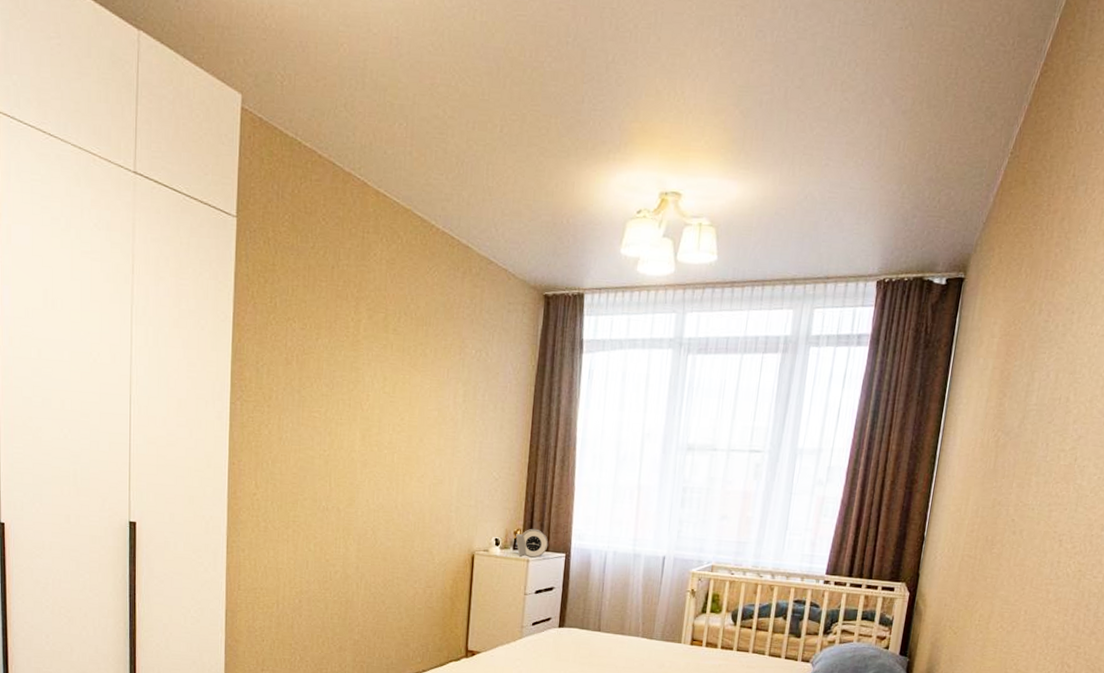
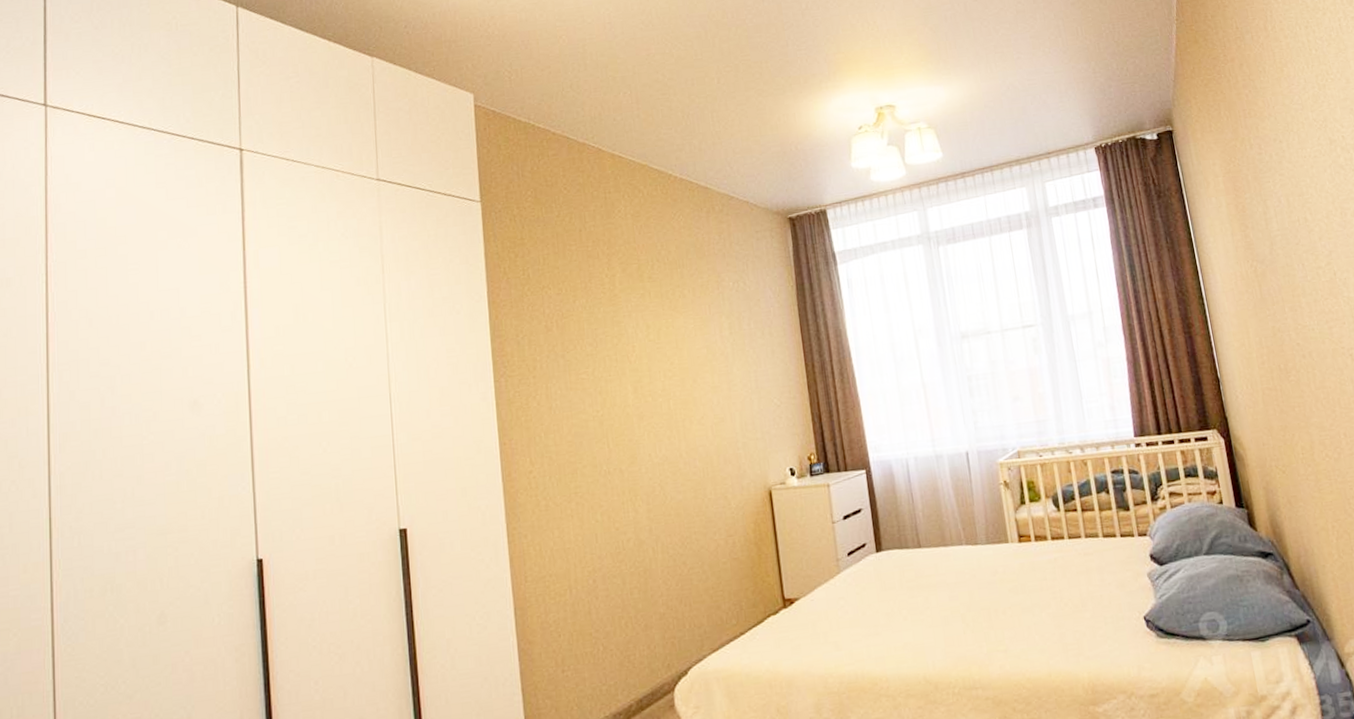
alarm clock: present [515,528,549,558] -> none [809,449,846,484]

